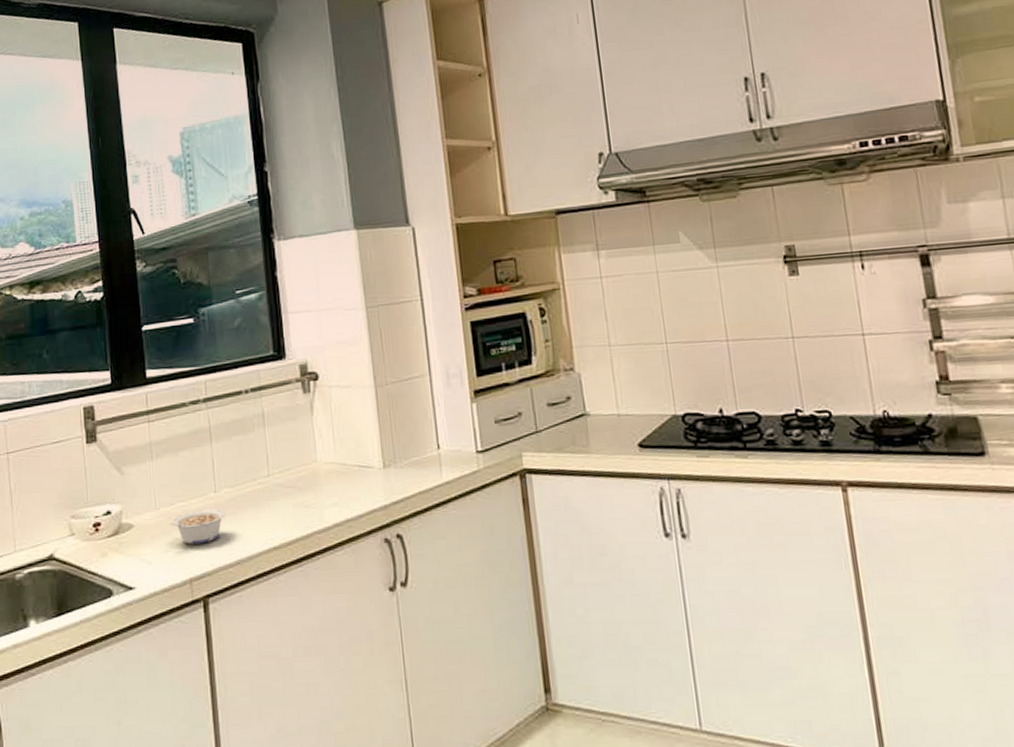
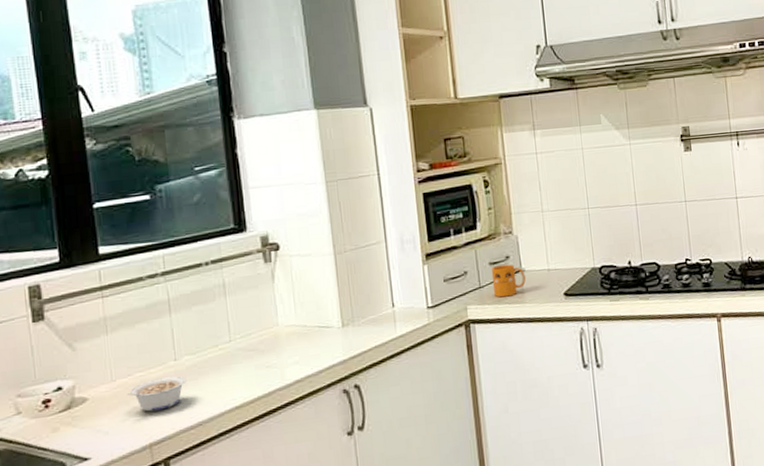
mug: none [549,406,591,445] -> present [491,264,526,298]

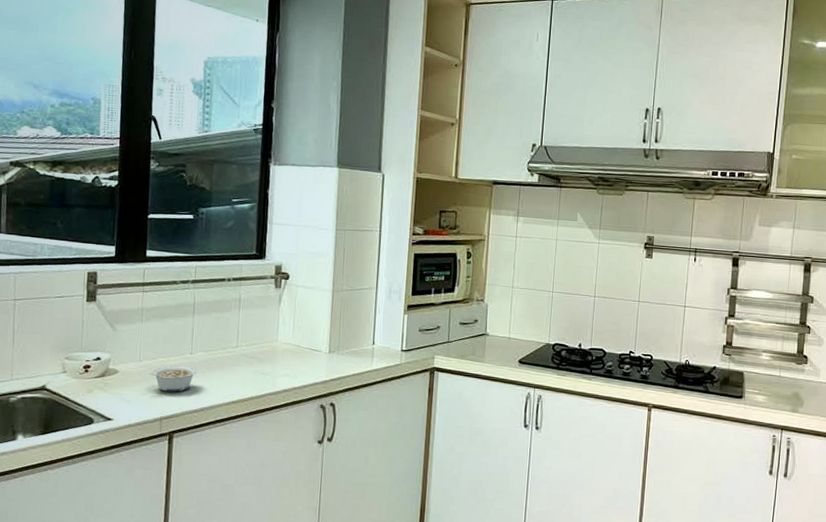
mug: present [491,264,526,298] -> none [459,326,488,355]

